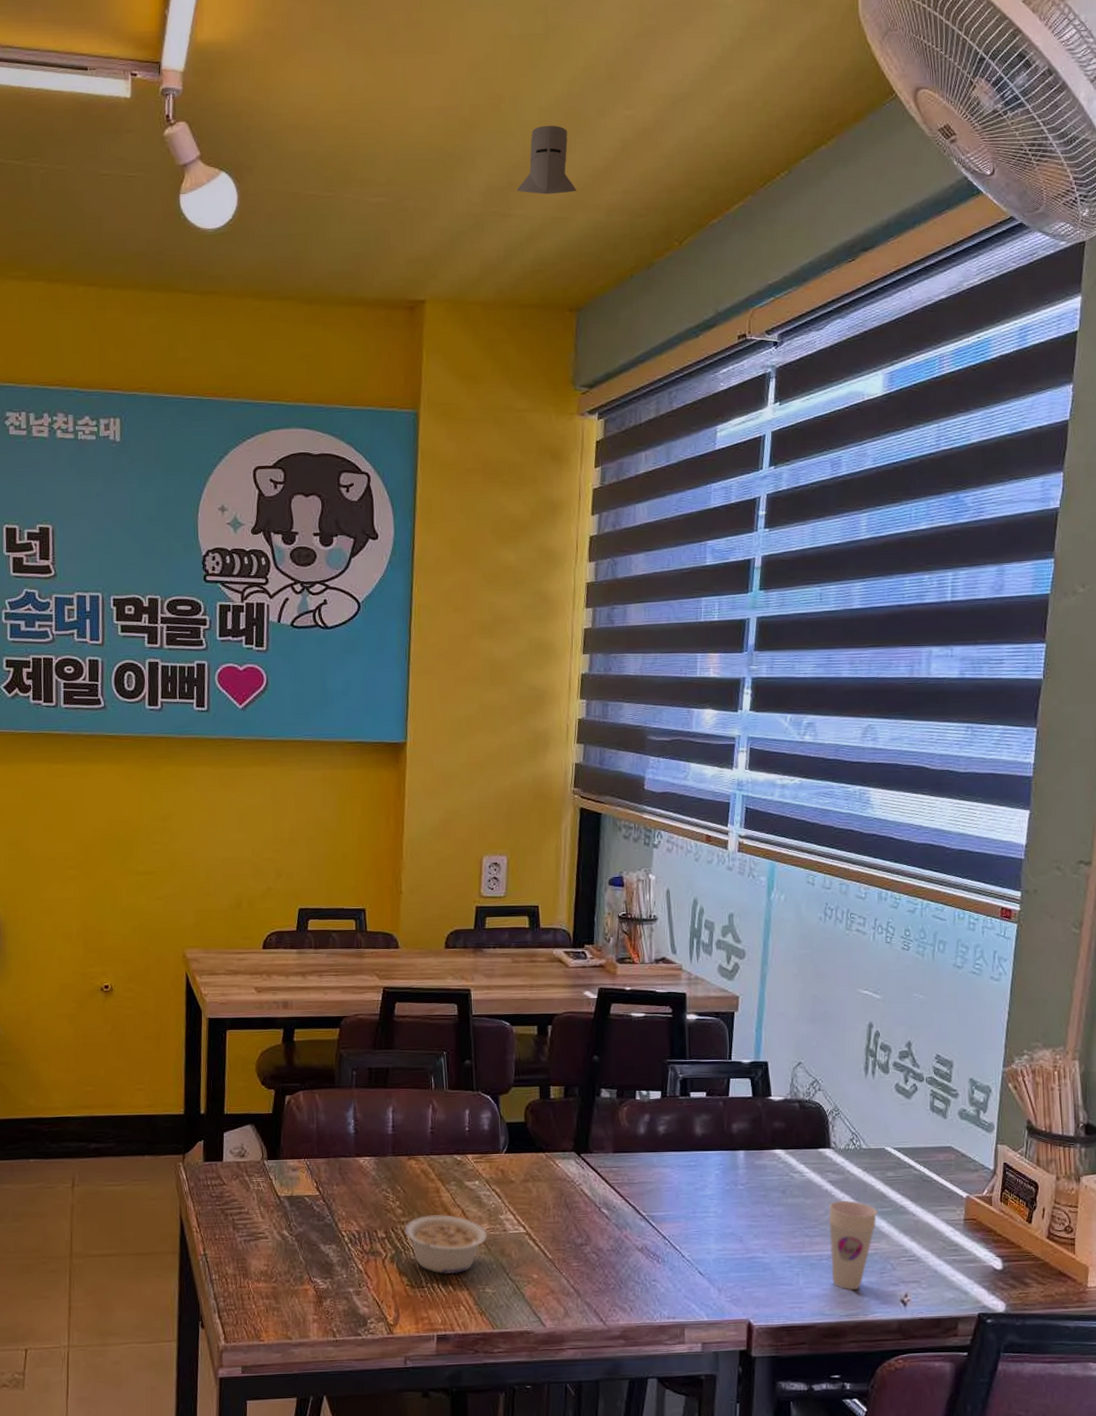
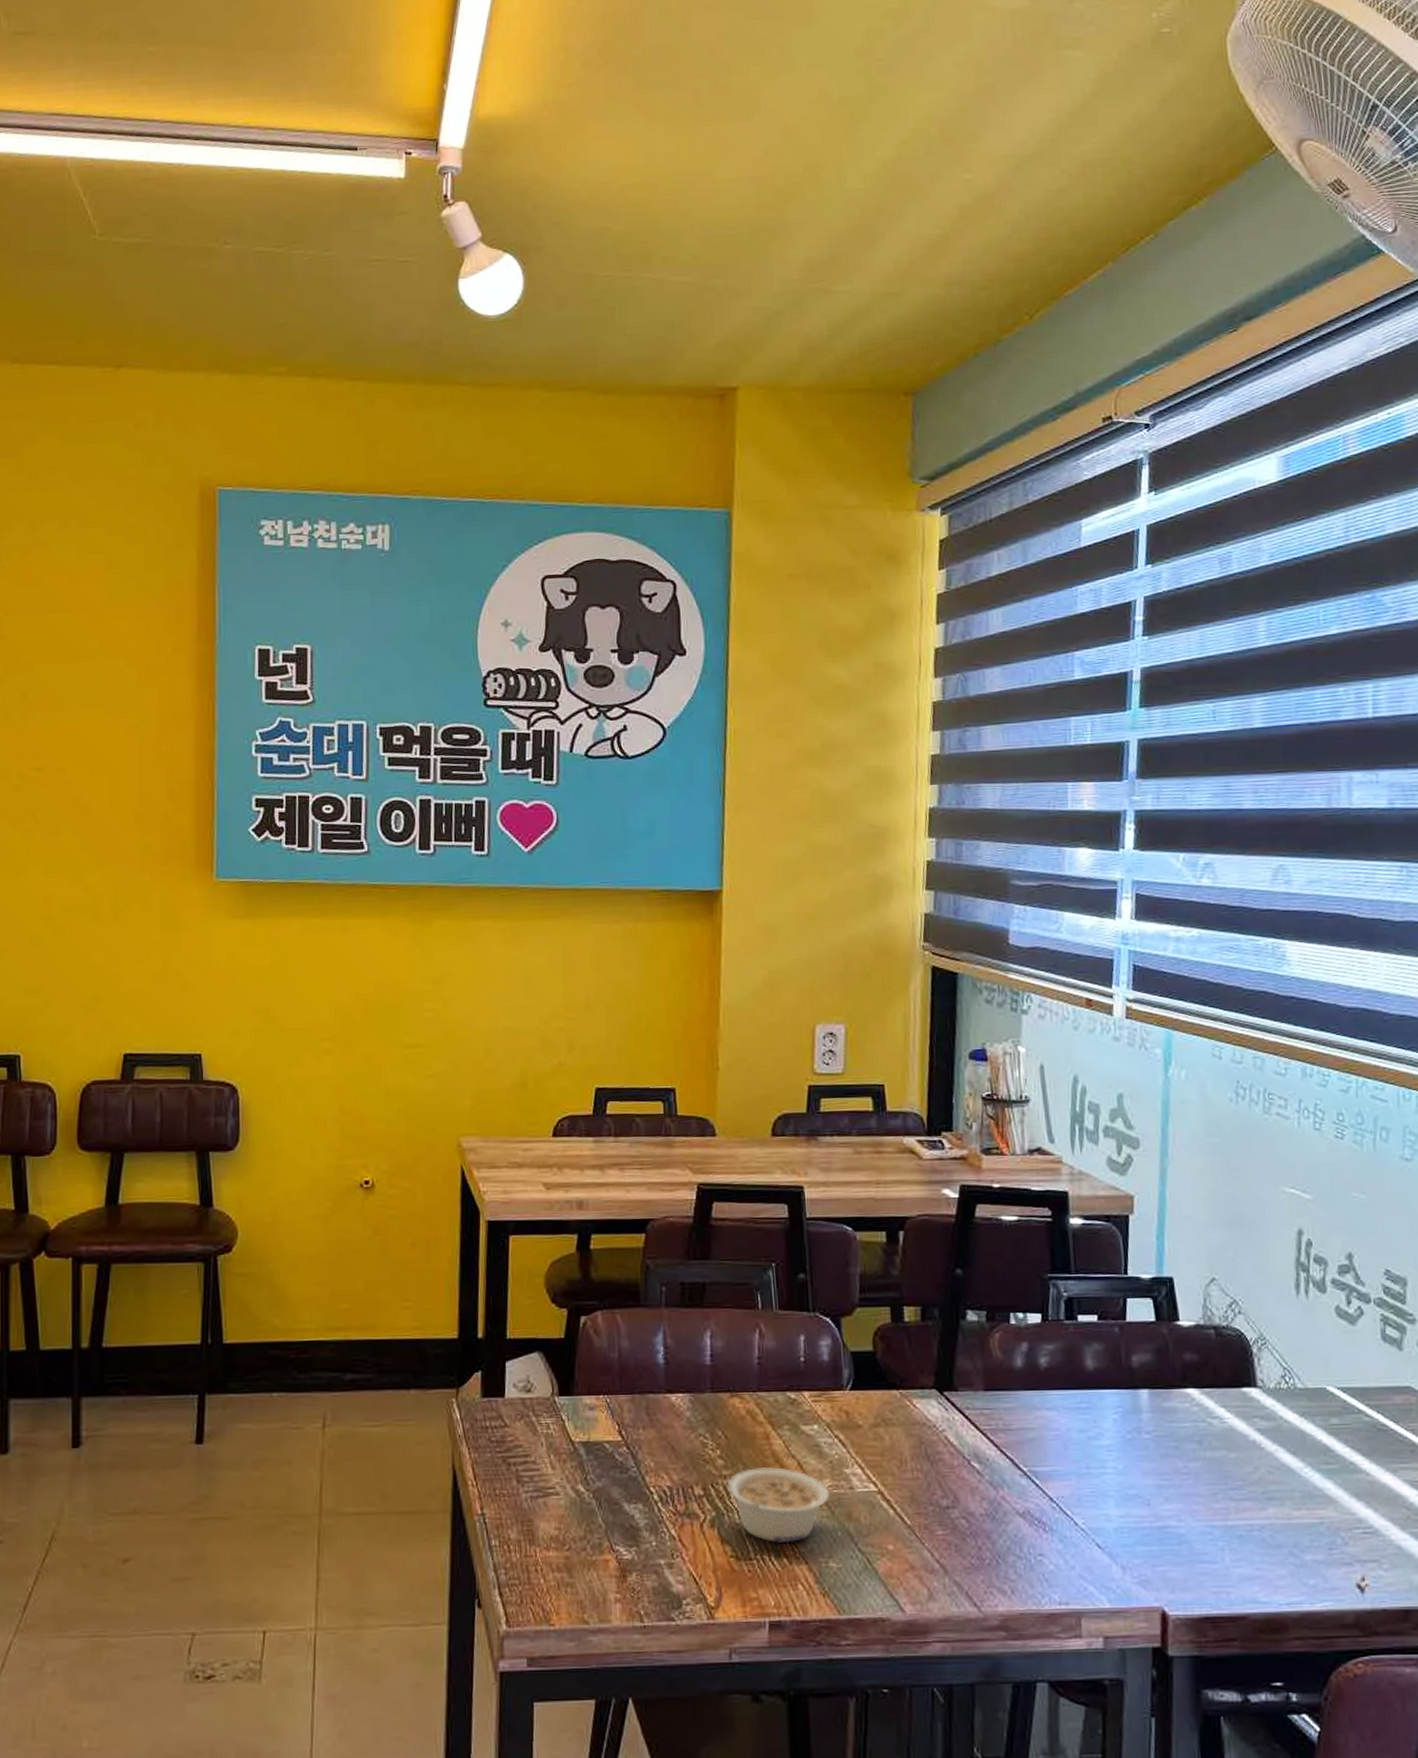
knight helmet: present [516,125,577,195] -> none [840,192,910,268]
cup: present [828,1200,879,1290] -> none [1259,1454,1322,1571]

